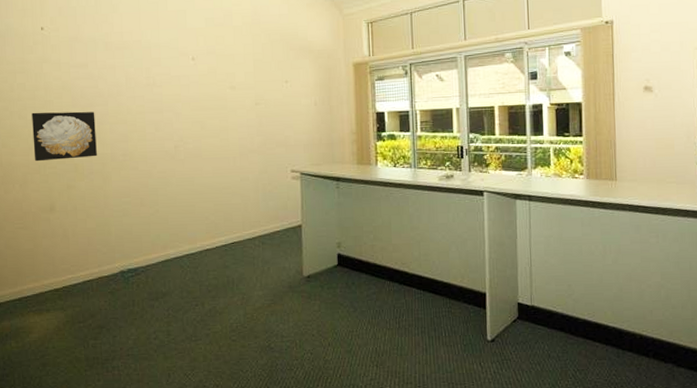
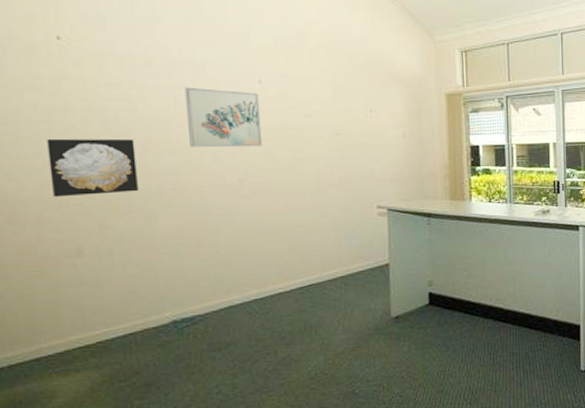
wall art: none [134,65,195,118] -> present [184,87,262,148]

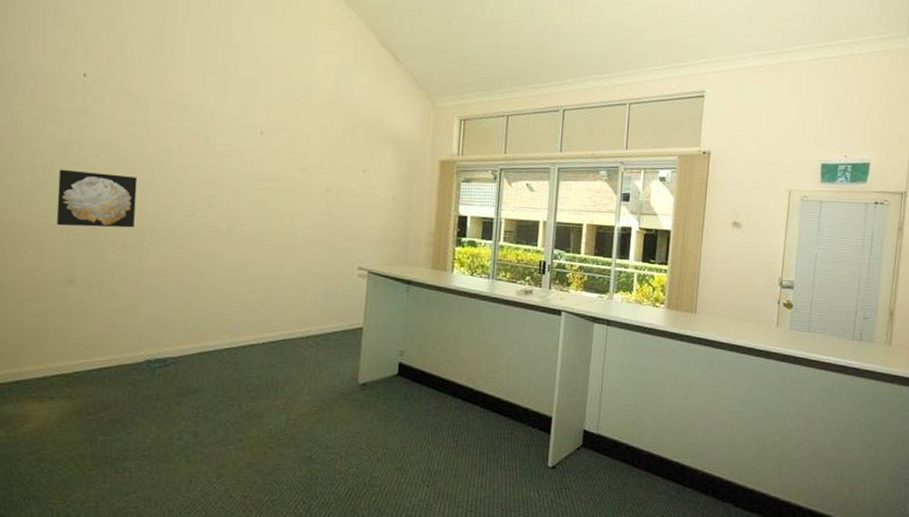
wall art: present [184,87,262,148] -> none [188,131,259,196]

